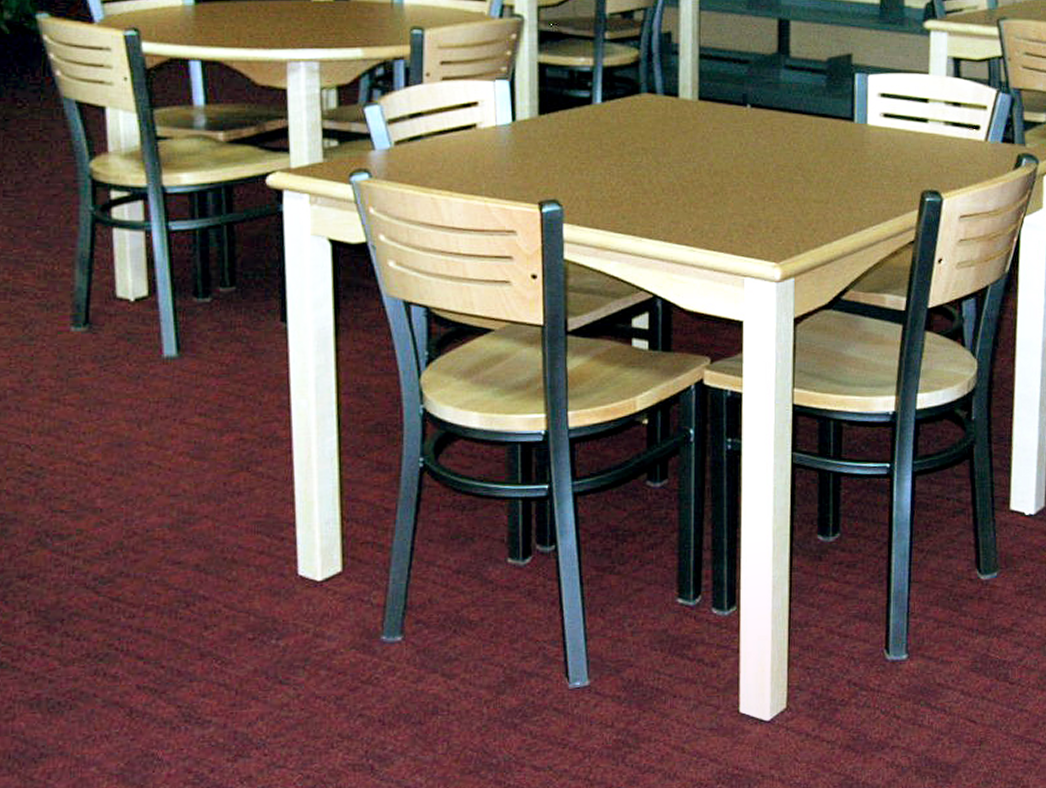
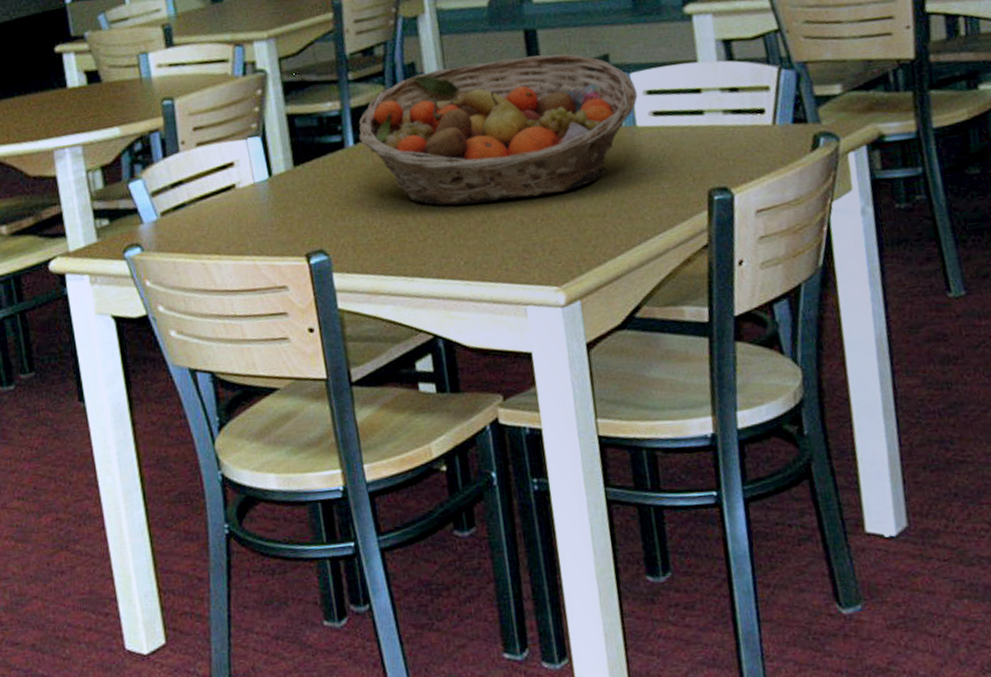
fruit basket: none [608,42,872,176] -> present [359,54,638,206]

